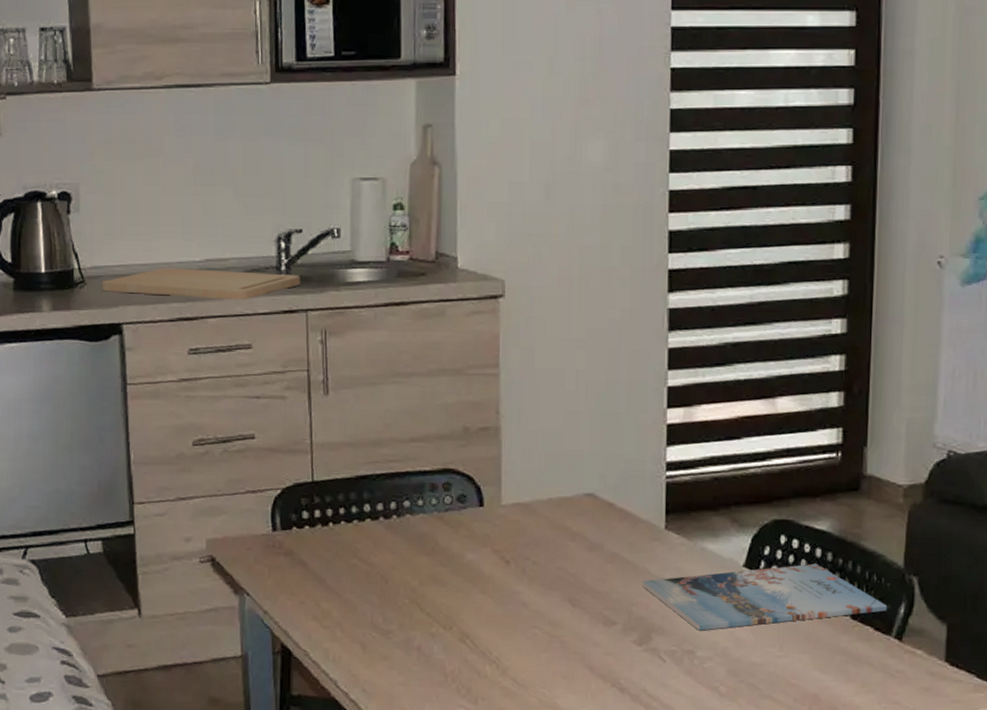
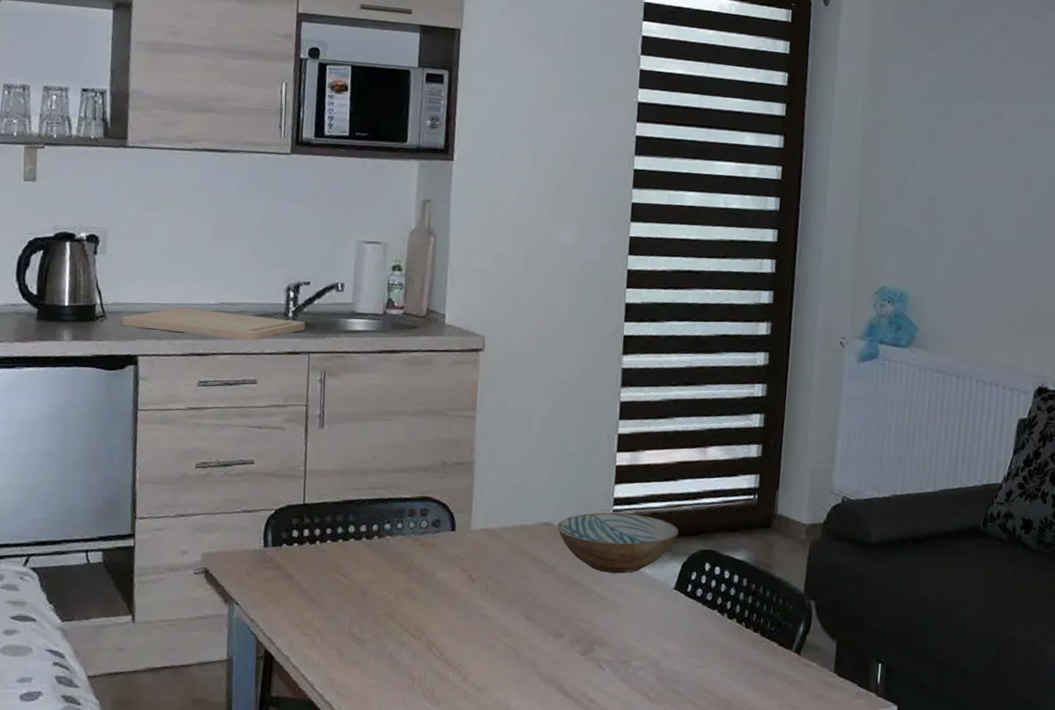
bowl: none [600,479,746,550] -> present [557,512,679,574]
magazine: present [642,563,888,631] -> none [588,588,790,644]

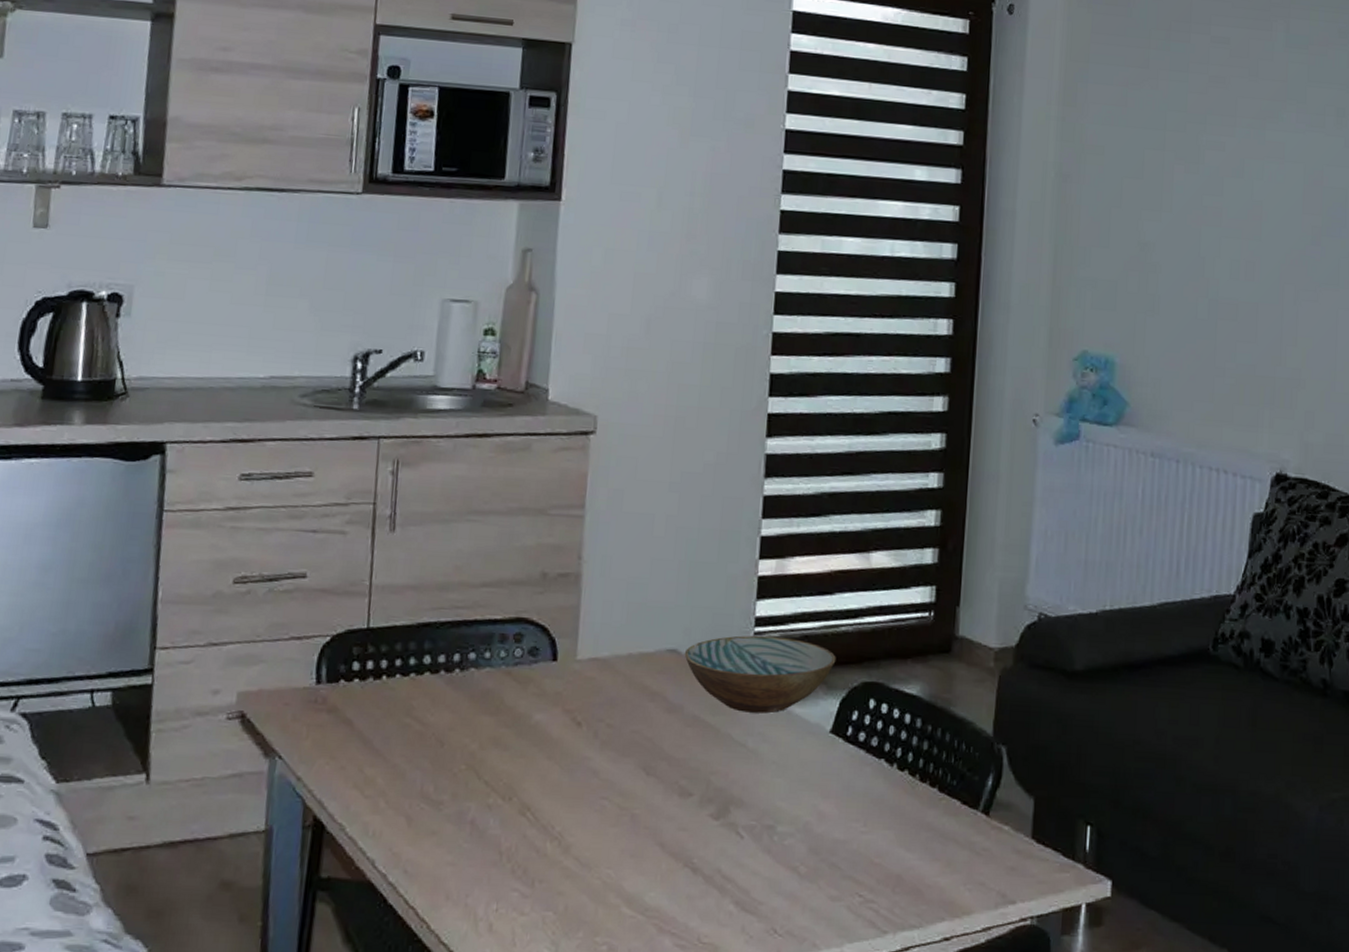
cutting board: present [121,307,306,341] -> none [146,382,376,423]

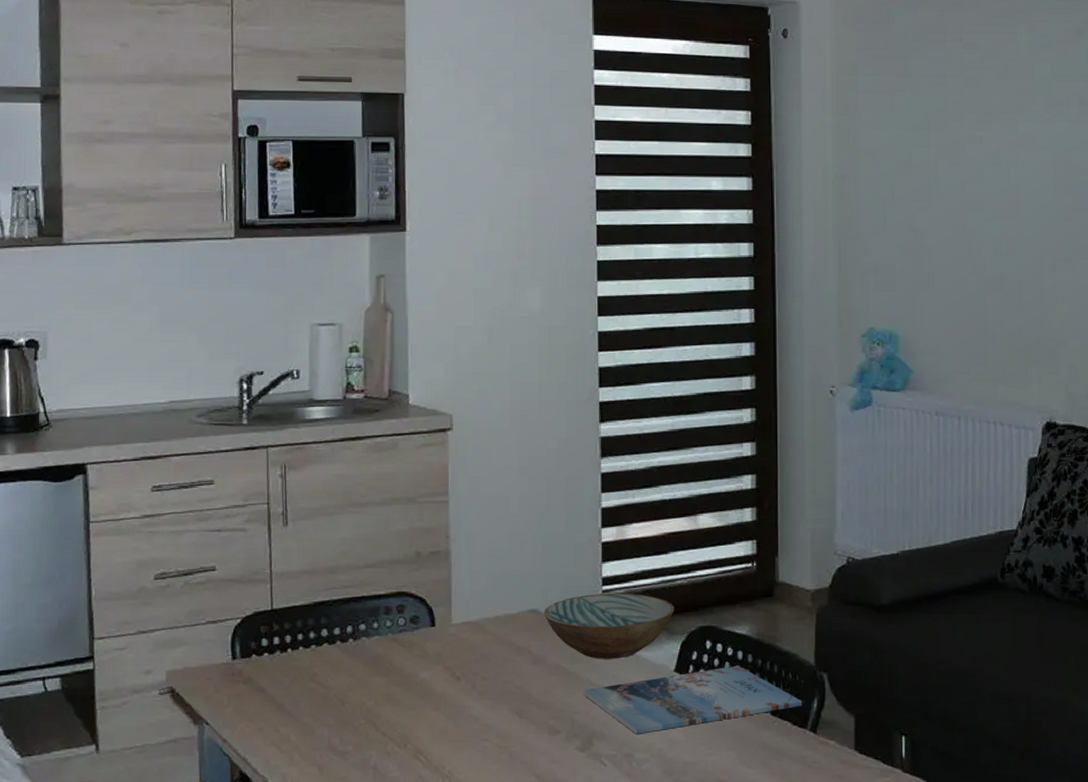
magazine: none [723,730,976,804] -> present [583,665,803,734]

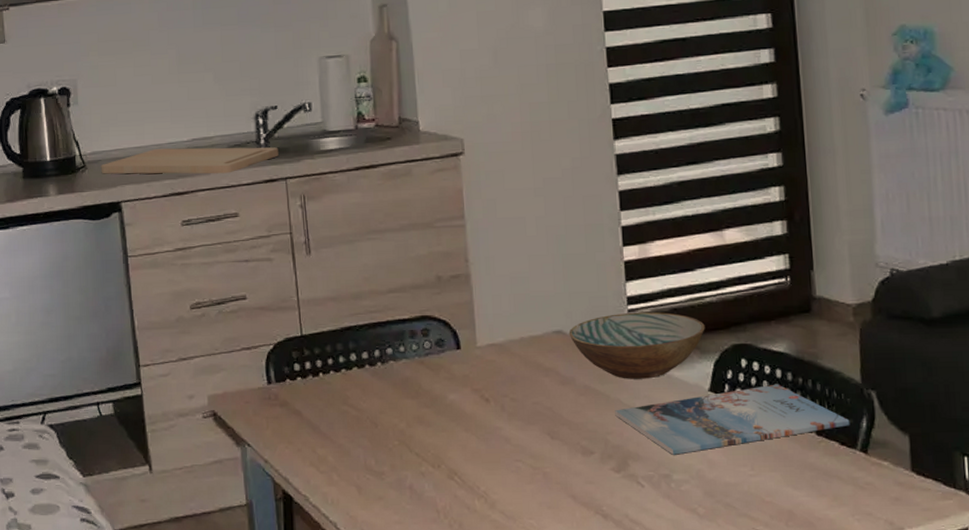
cutting board: none [67,409,261,439] -> present [101,147,279,174]

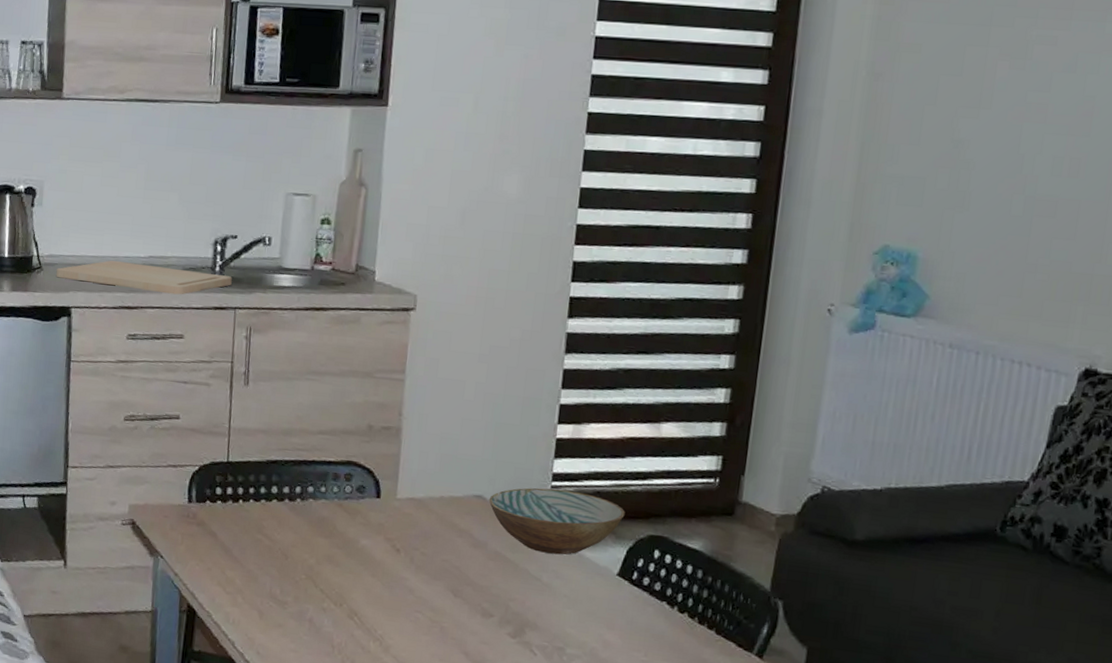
magazine: present [615,384,850,455] -> none [520,578,752,631]

